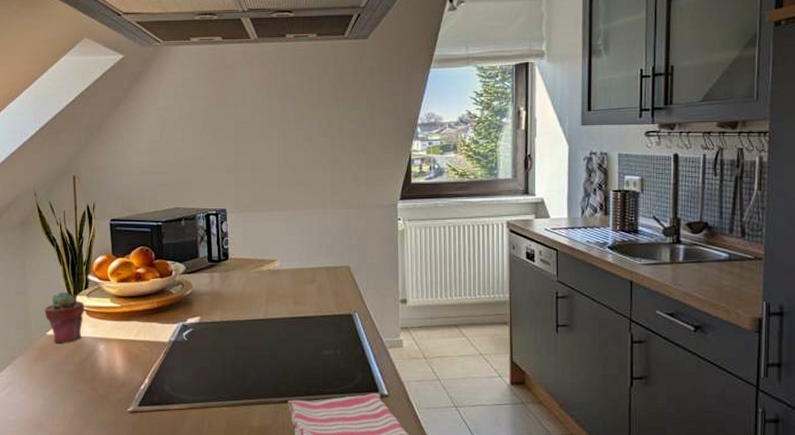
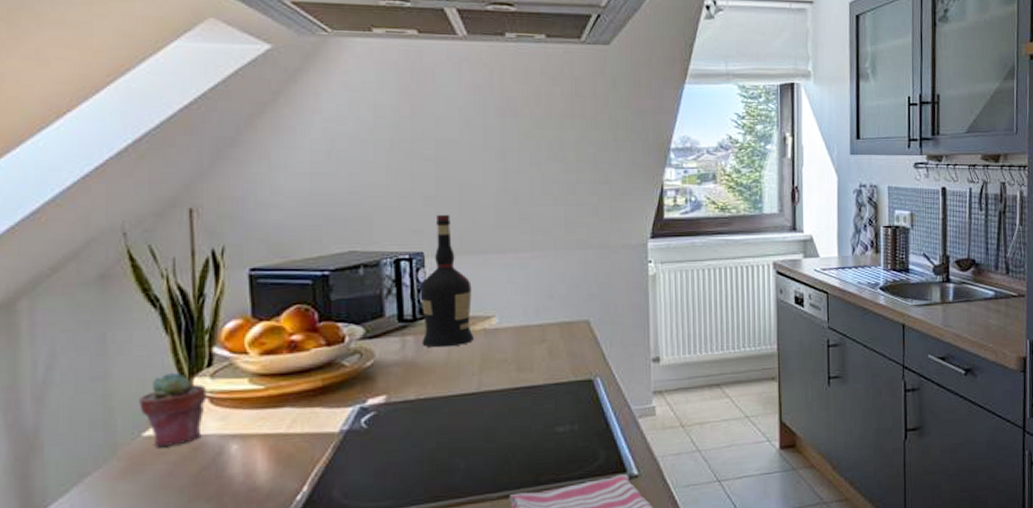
liquor: none [223,179,263,283] -> present [420,214,475,348]

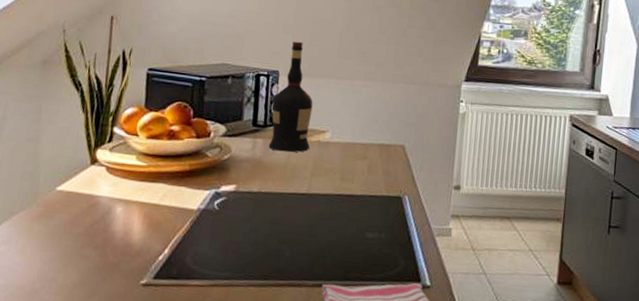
potted succulent: present [139,372,207,447] -> none [57,142,106,201]

